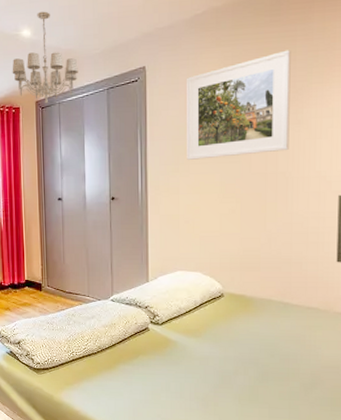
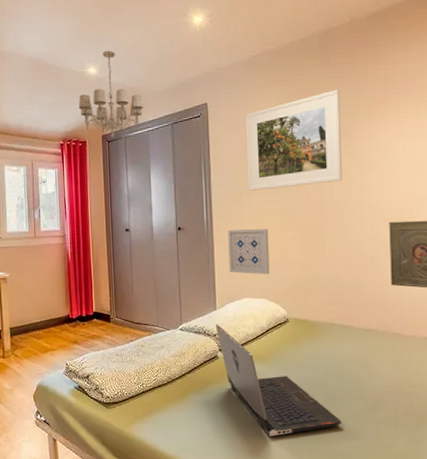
laptop computer: none [147,296,275,410] -> present [215,324,342,436]
wall art: none [163,200,206,248] -> present [228,229,270,275]

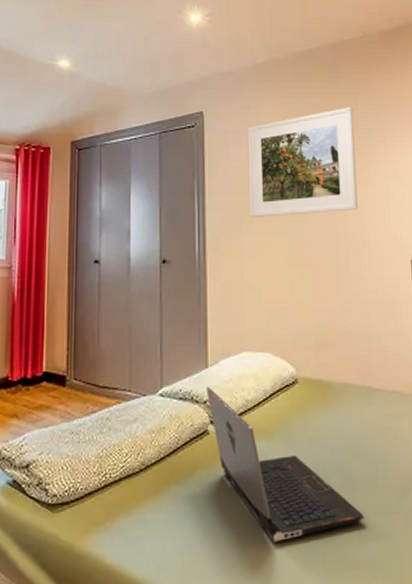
chandelier: present [78,50,143,137] -> none [43,42,125,145]
wall art: present [228,229,270,275] -> none [225,263,275,322]

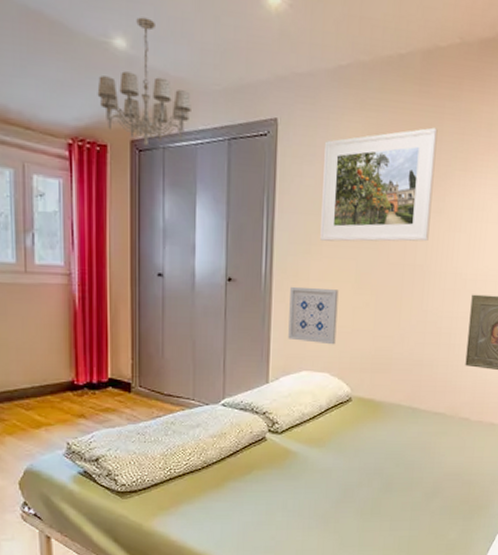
chandelier: none [43,42,125,145] -> present [97,17,191,146]
laptop computer: present [206,387,364,542] -> none [265,400,397,528]
wall art: none [225,263,275,322] -> present [288,286,339,345]

